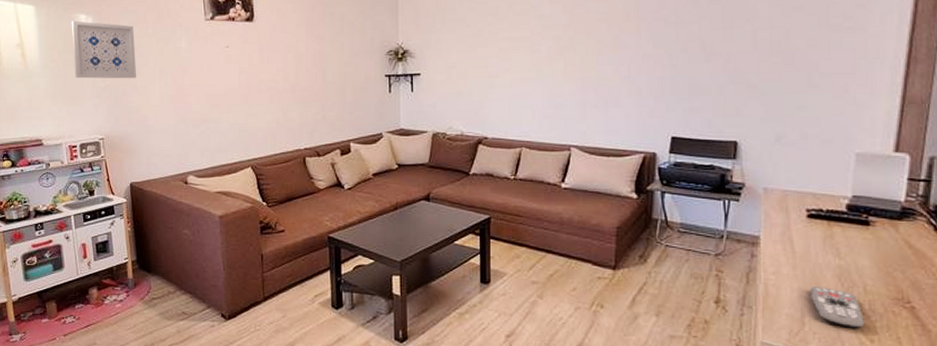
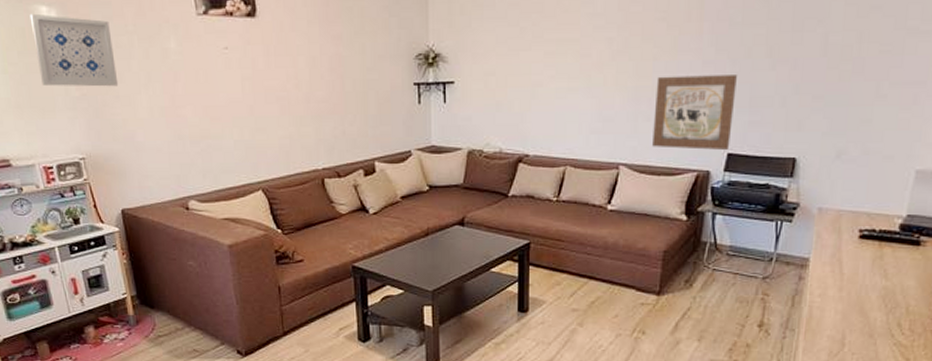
wall art: none [600,67,675,135] -> present [652,75,737,151]
remote control: present [809,287,864,328] -> none [852,308,903,348]

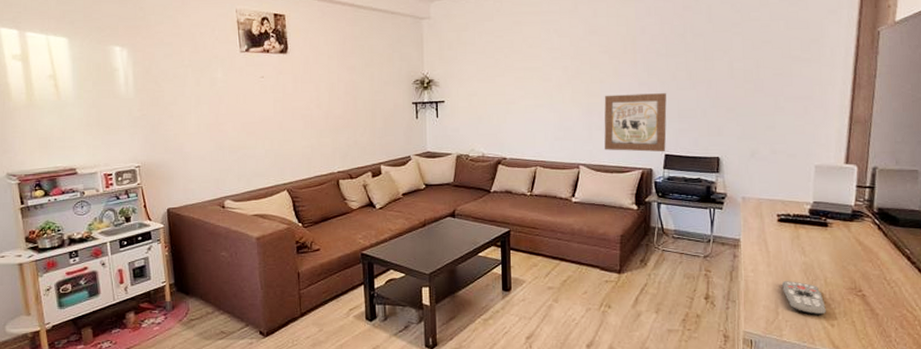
wall art: present [29,13,119,87] -> none [106,52,173,109]
remote control: none [852,308,903,348] -> present [781,281,826,315]

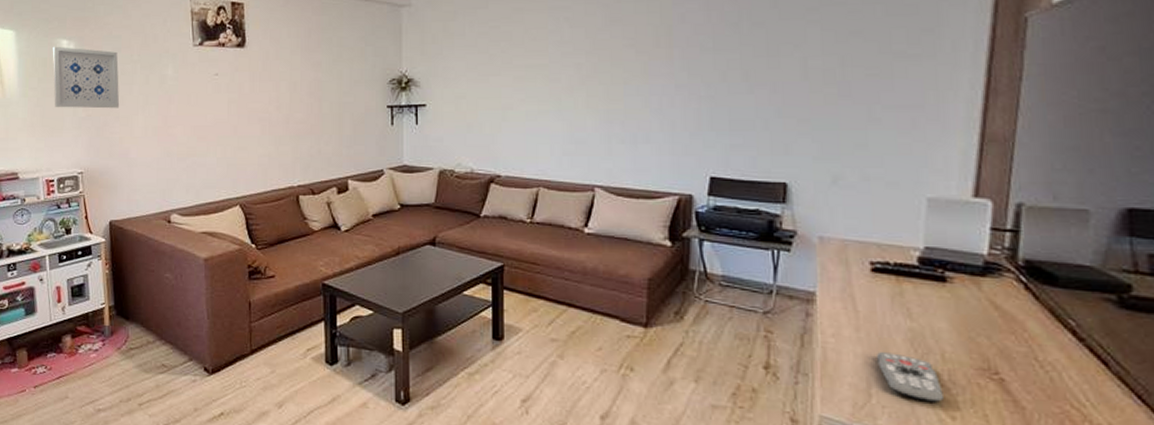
wall art: none [106,52,173,109] -> present [52,46,120,109]
wall art: present [604,93,667,152] -> none [628,98,714,174]

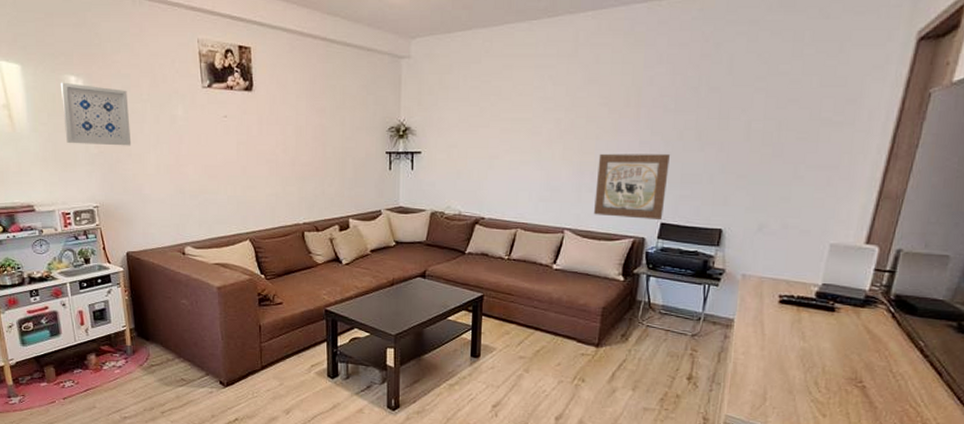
wall art: none [628,98,714,174] -> present [594,153,670,221]
remote control: present [875,352,943,402] -> none [773,366,820,404]

